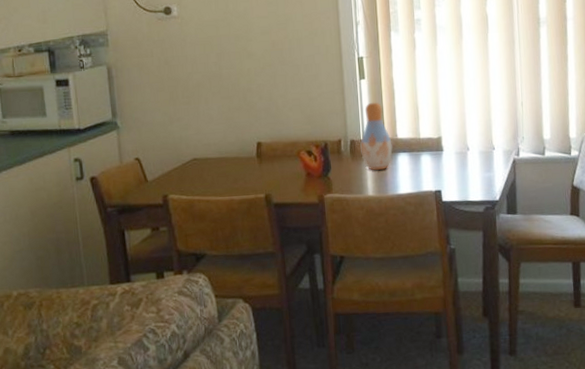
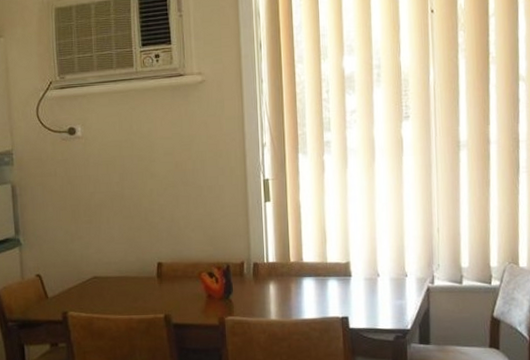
vase: present [360,102,393,170] -> none [264,225,298,294]

